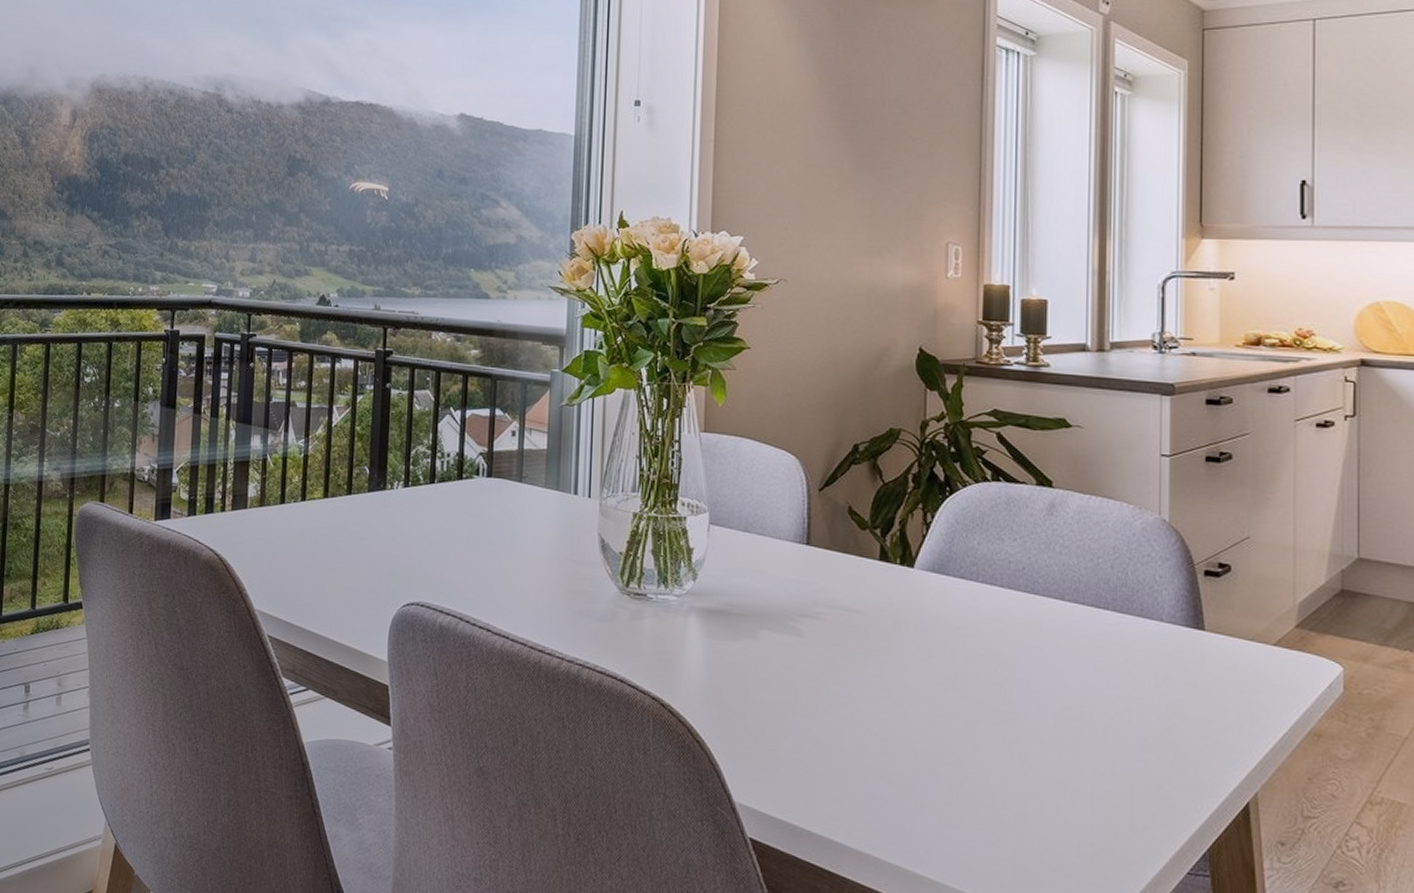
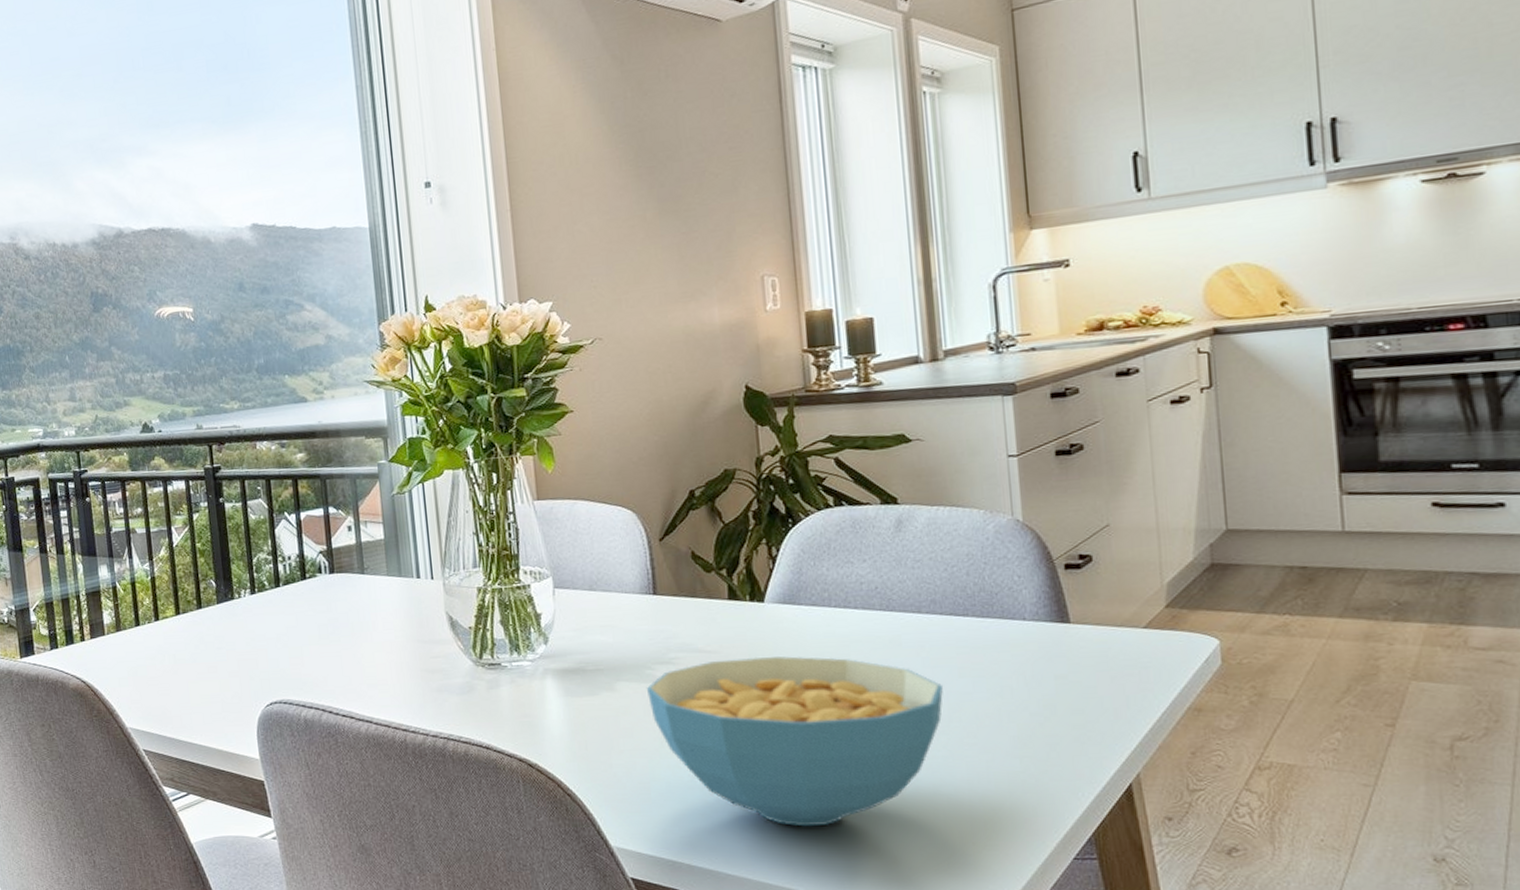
cereal bowl: none [789,621,1077,807] -> present [647,656,943,827]

